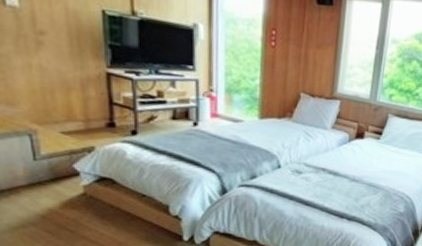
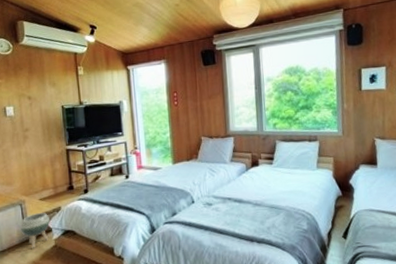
planter: none [28,150,76,193] -> present [19,213,50,248]

